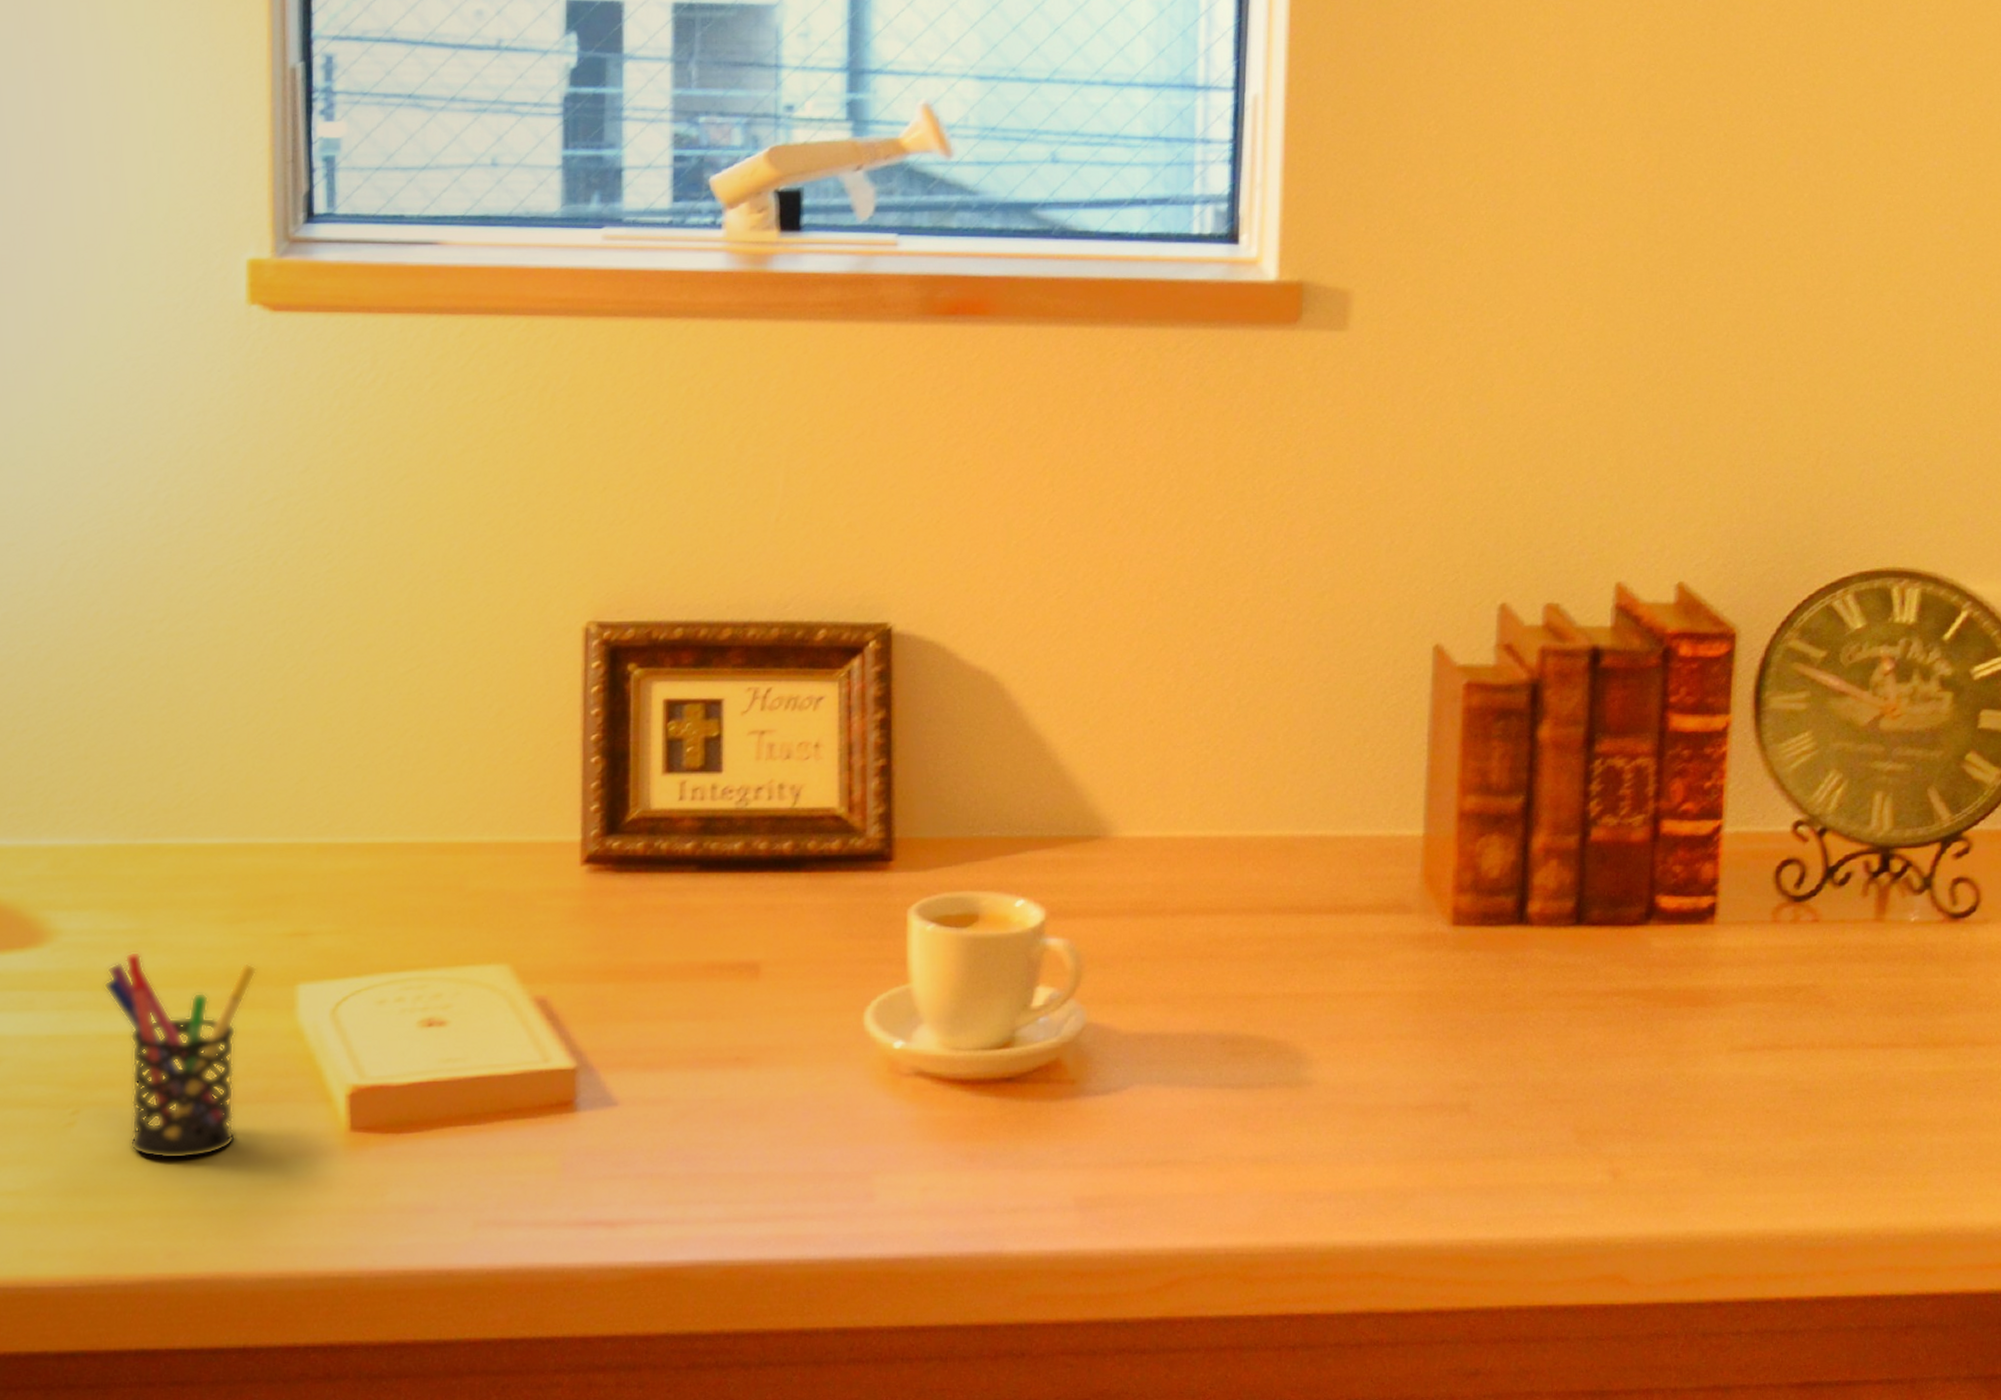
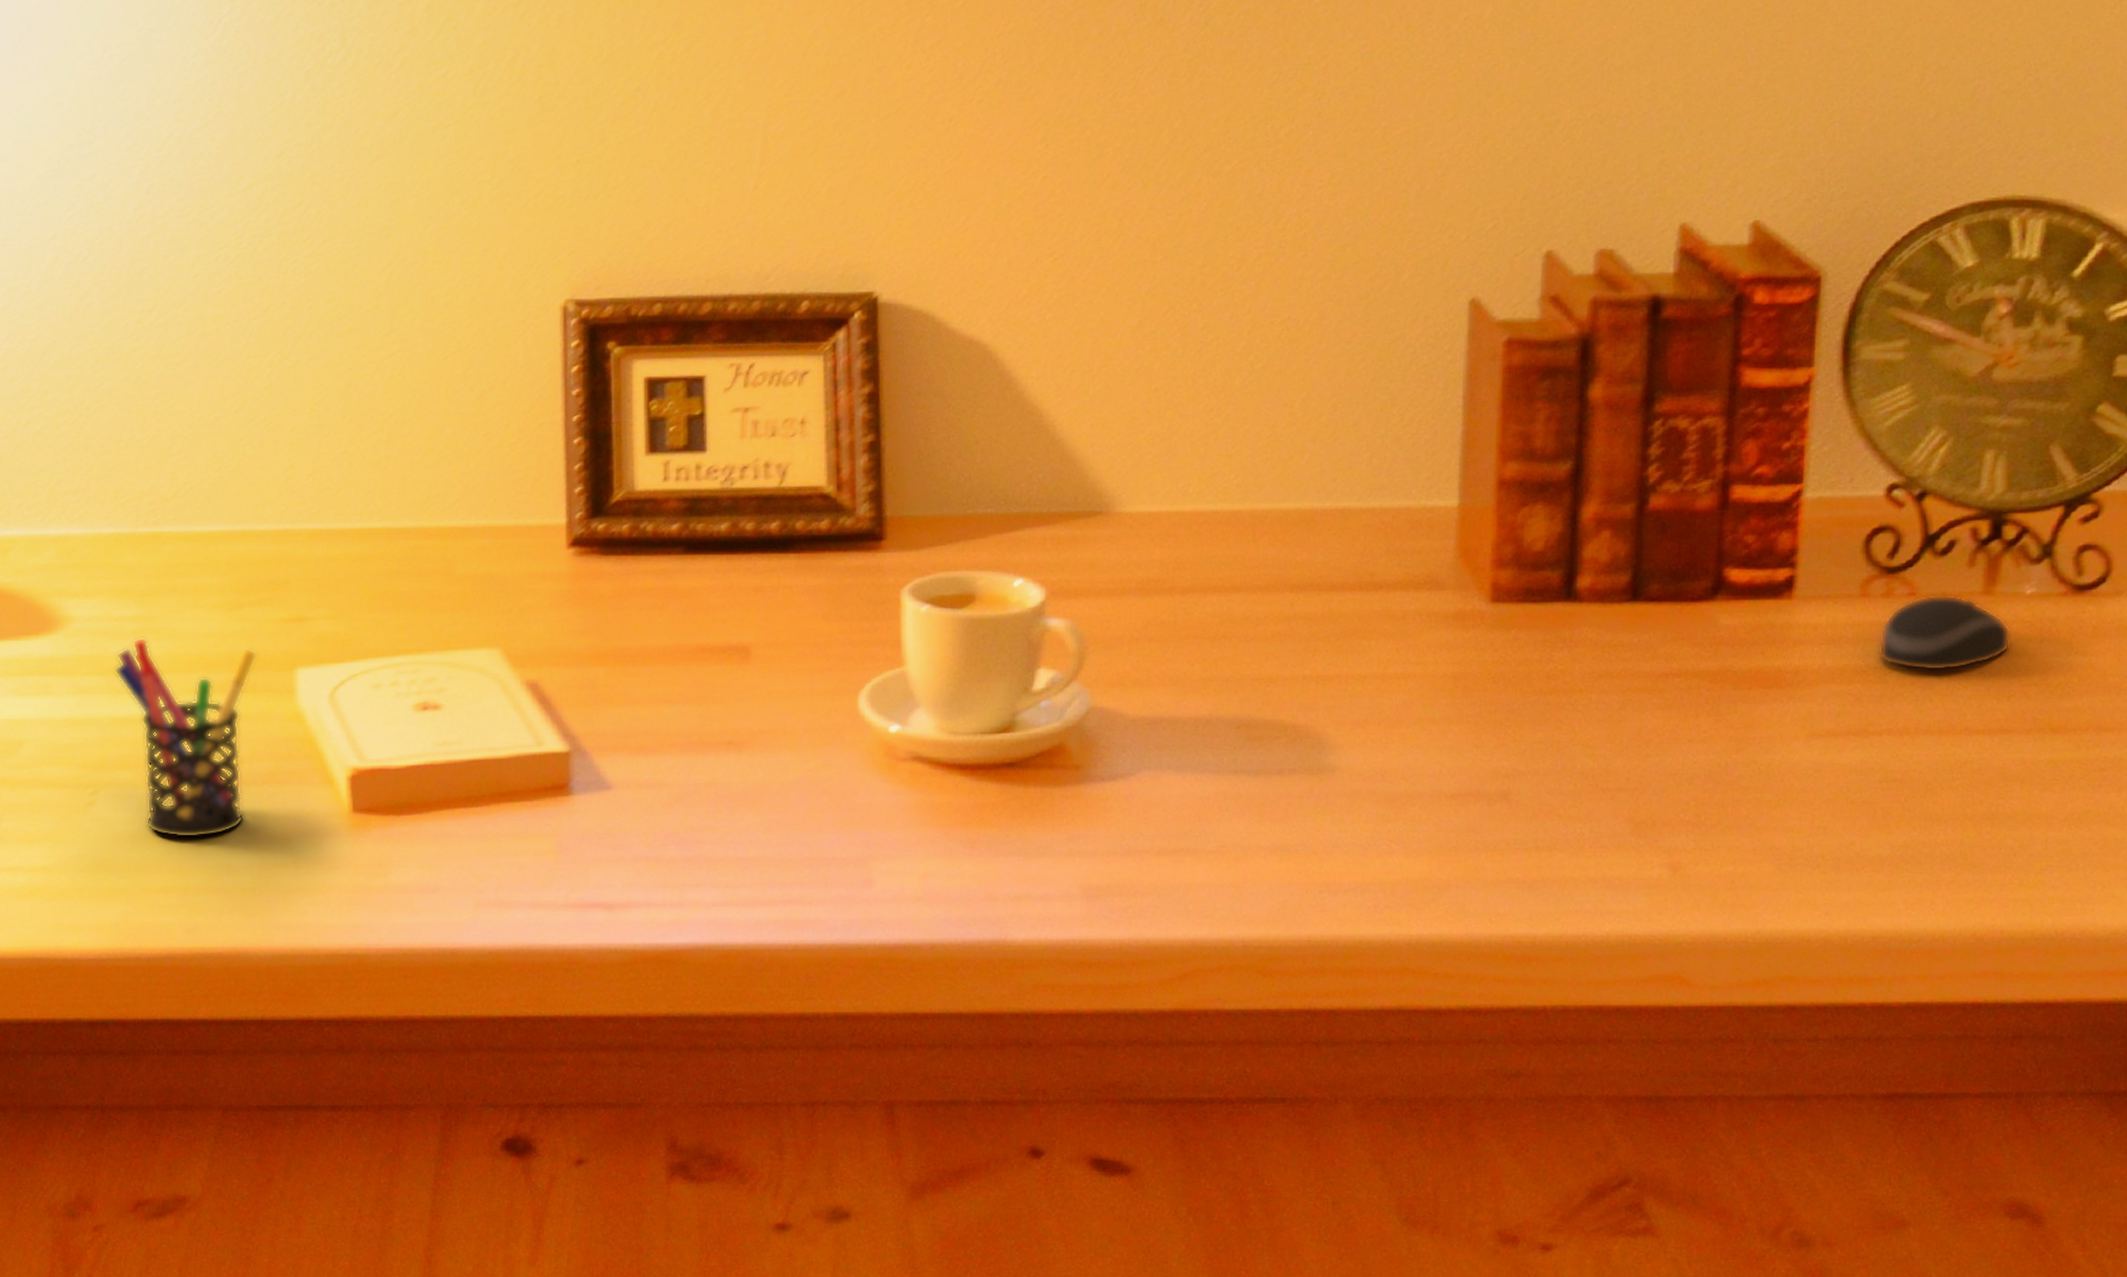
computer mouse: none [1788,921,1899,991] -> present [1879,595,2011,672]

